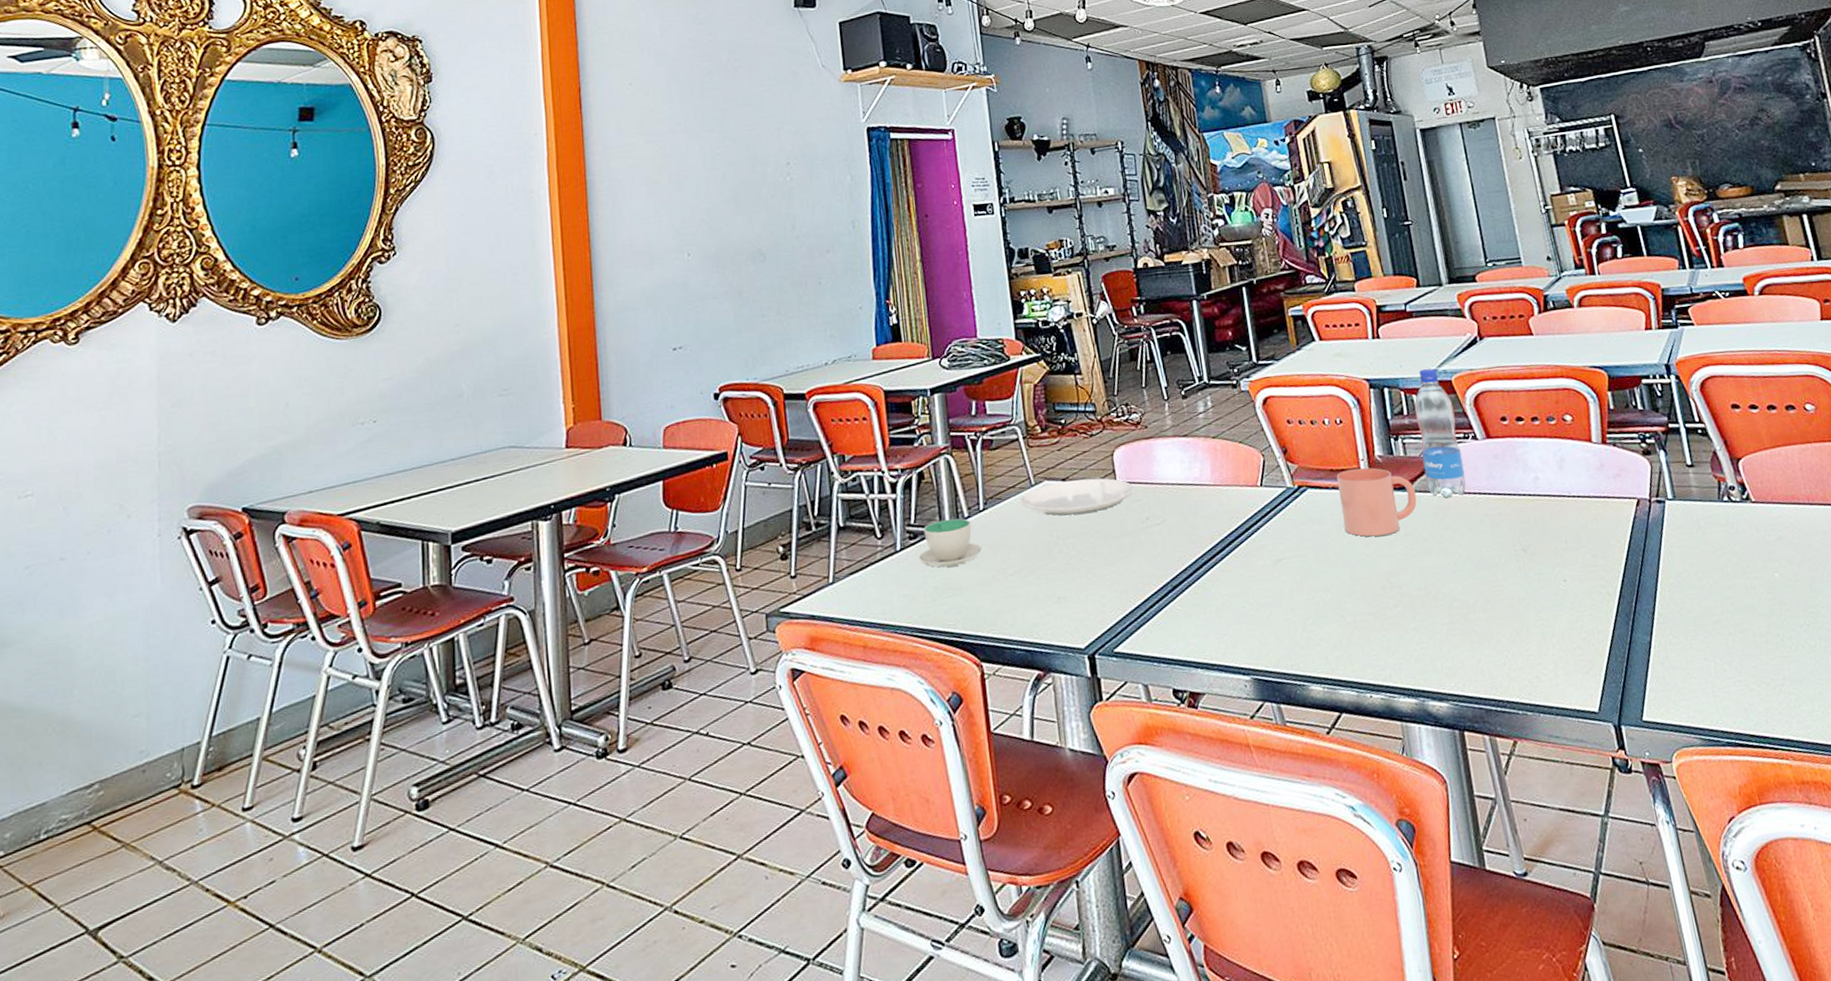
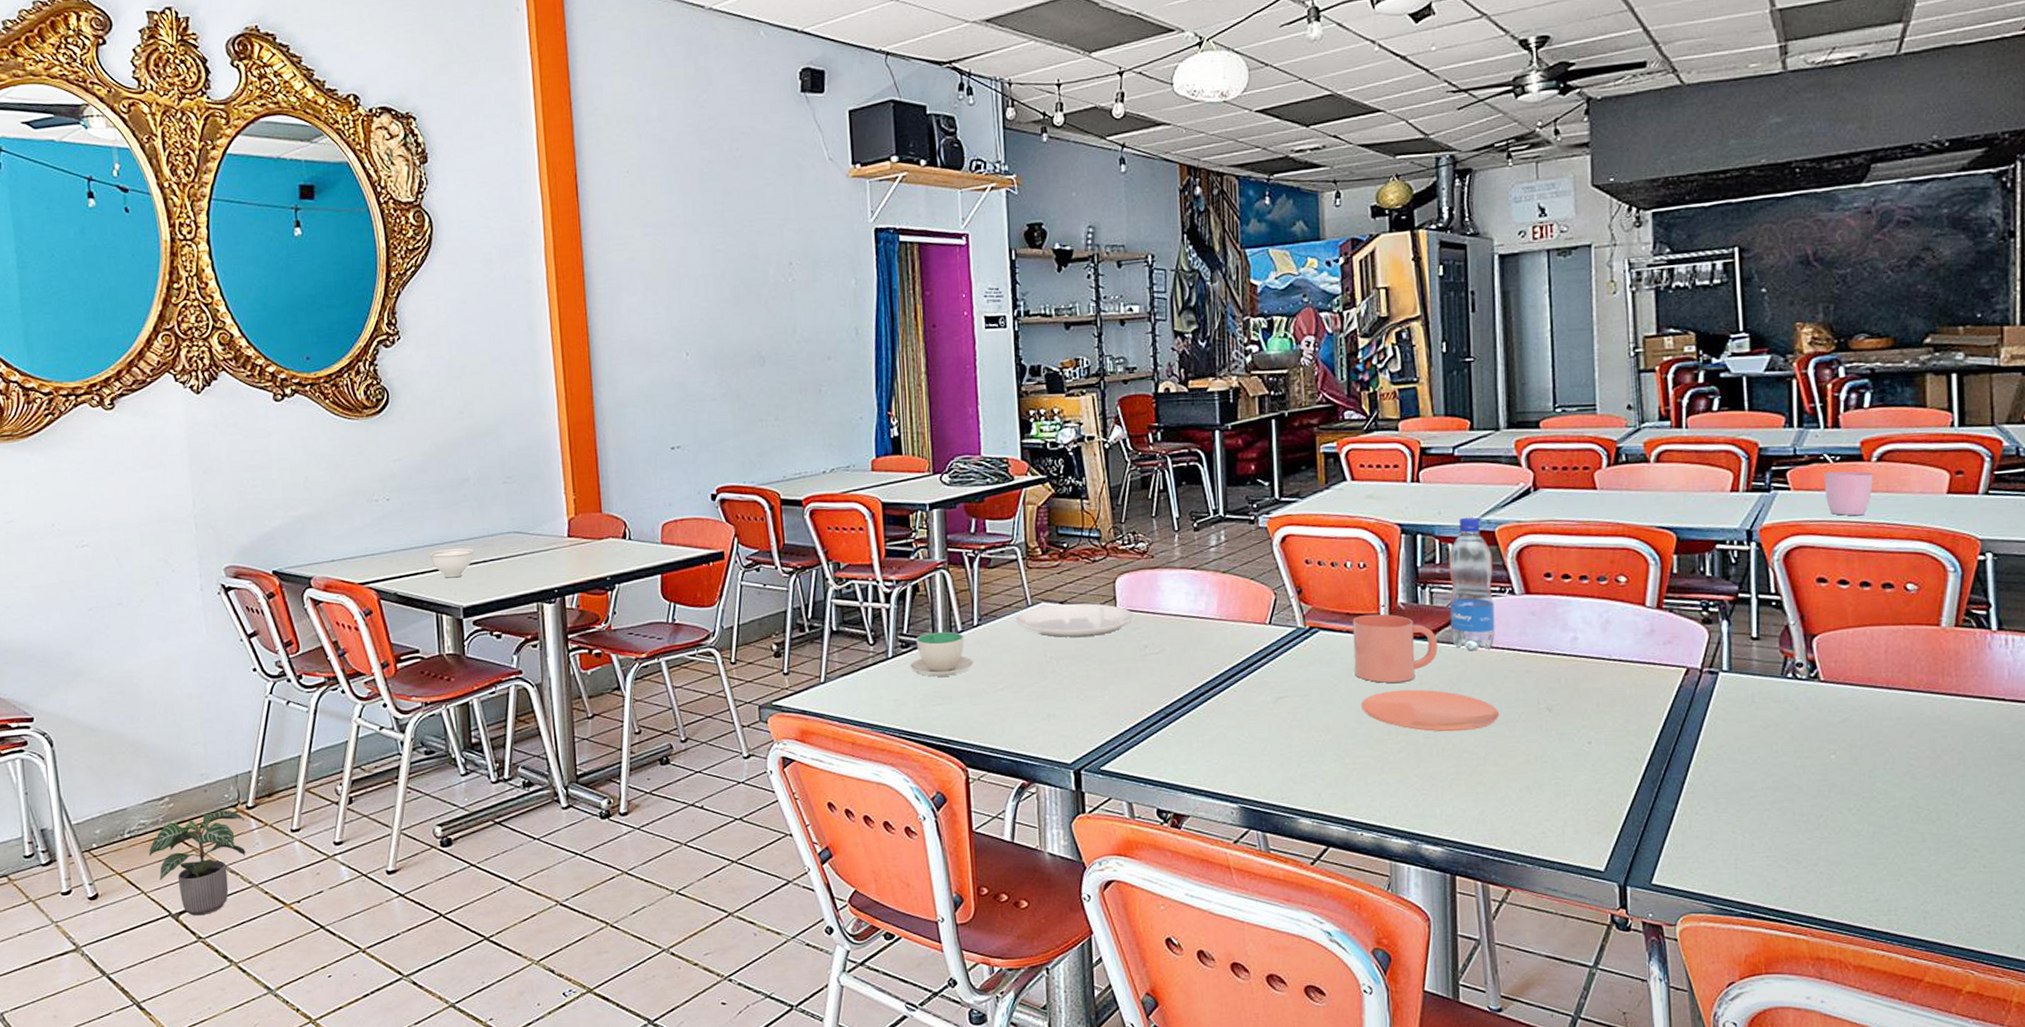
potted plant: none [68,792,187,930] -> present [149,810,246,916]
bowl: none [416,467,466,502] -> present [429,548,475,578]
plate: none [1354,540,1481,583] -> present [1361,689,1500,732]
cup: none [1718,305,1761,346] -> present [1824,471,1874,516]

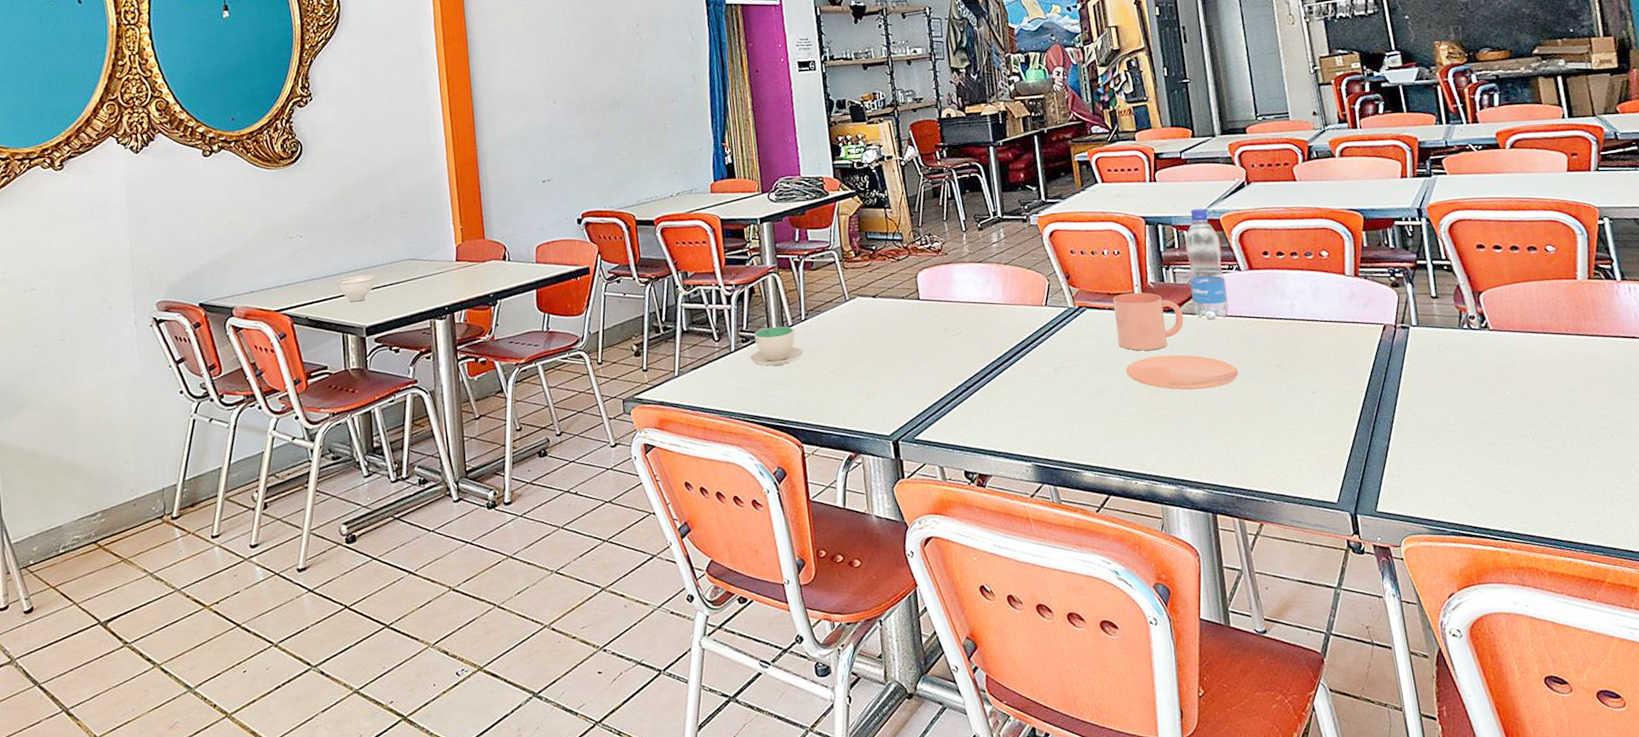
potted plant: present [149,810,246,916] -> none [81,521,170,623]
plate: present [1016,603,1134,637] -> none [837,296,935,326]
cup: present [1824,471,1874,516] -> none [1471,157,1510,193]

